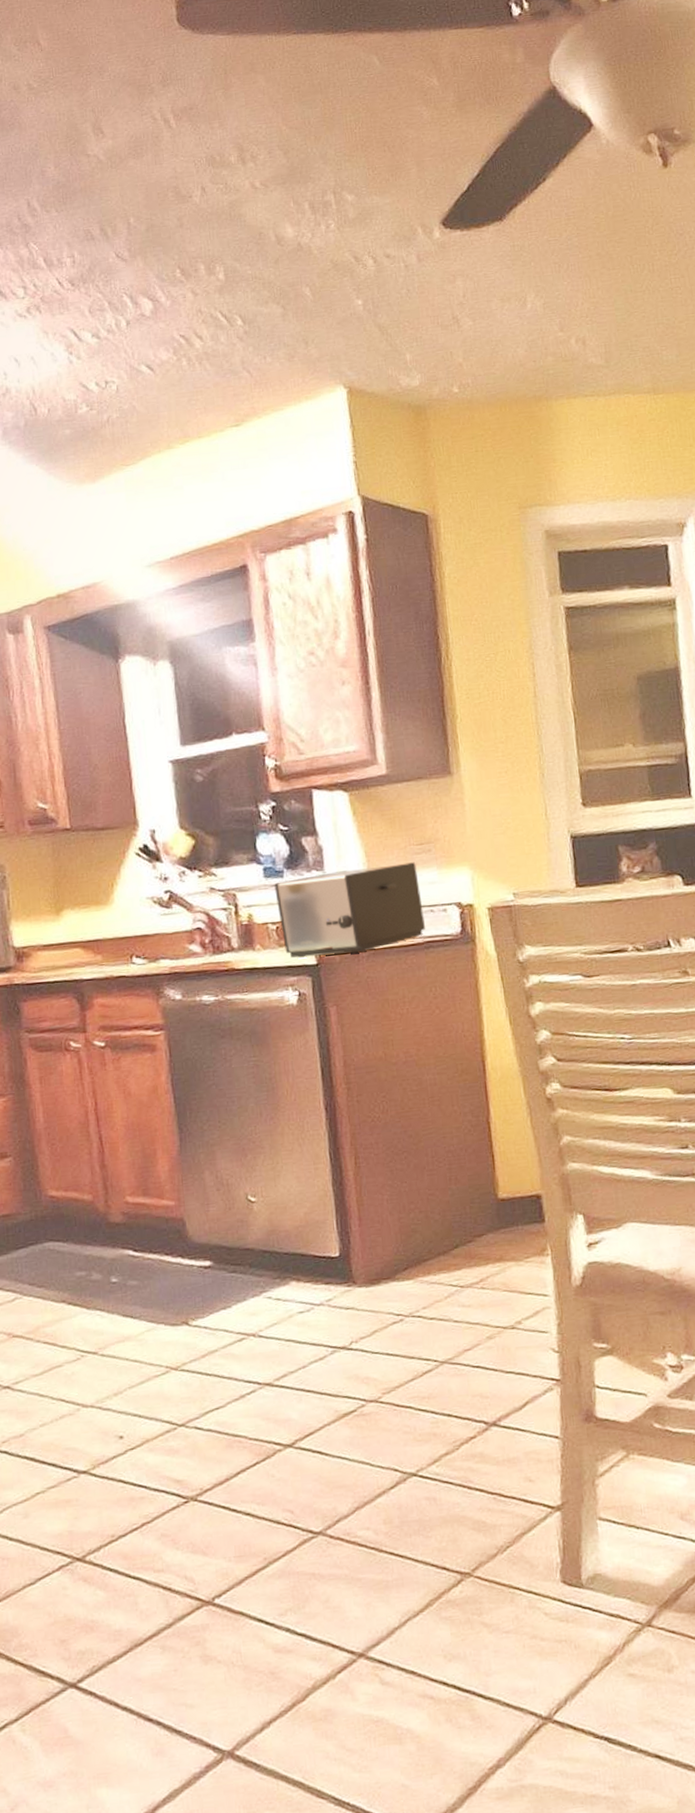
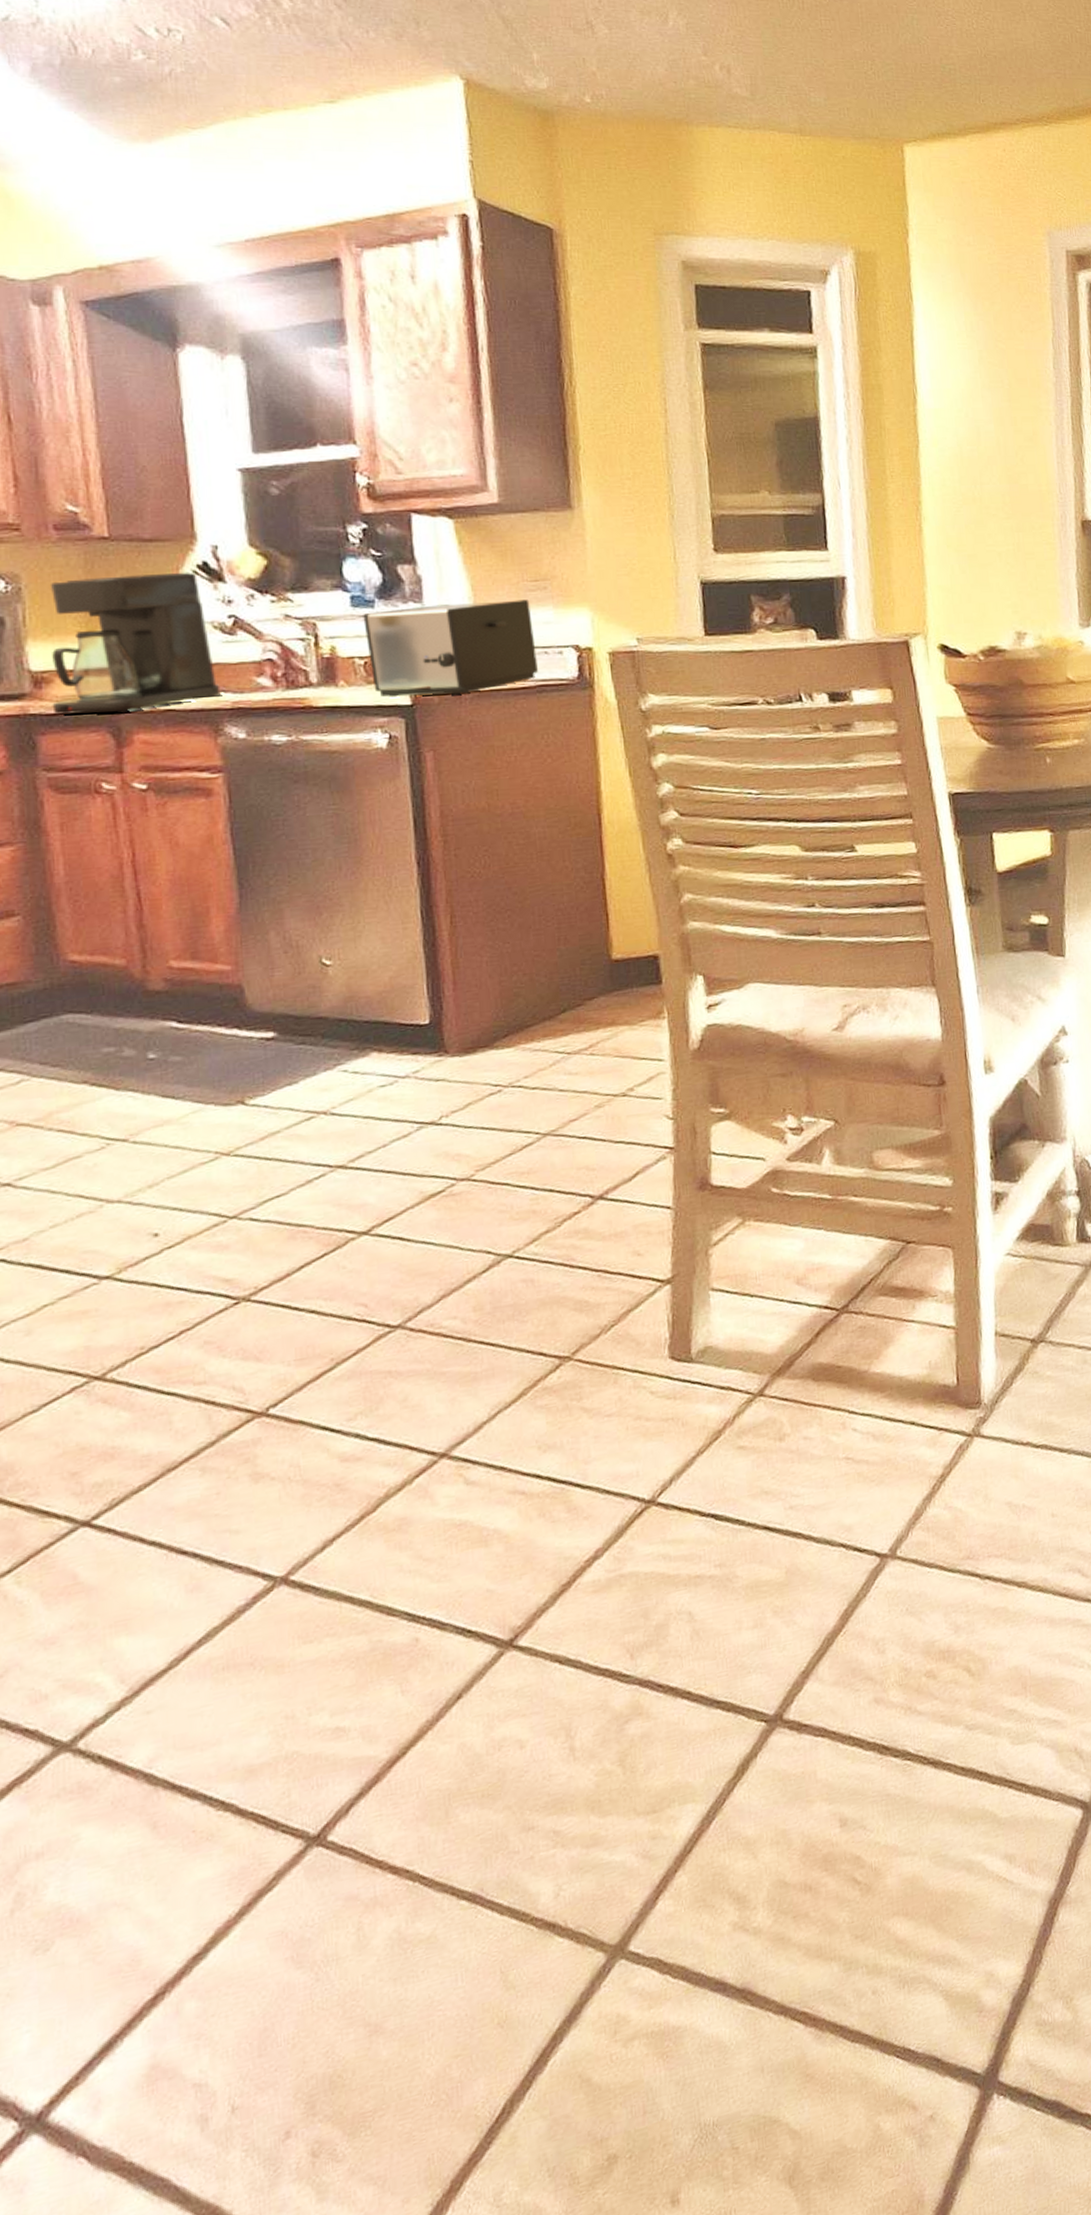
coffee maker: none [28,854,161,984] -> present [51,572,221,715]

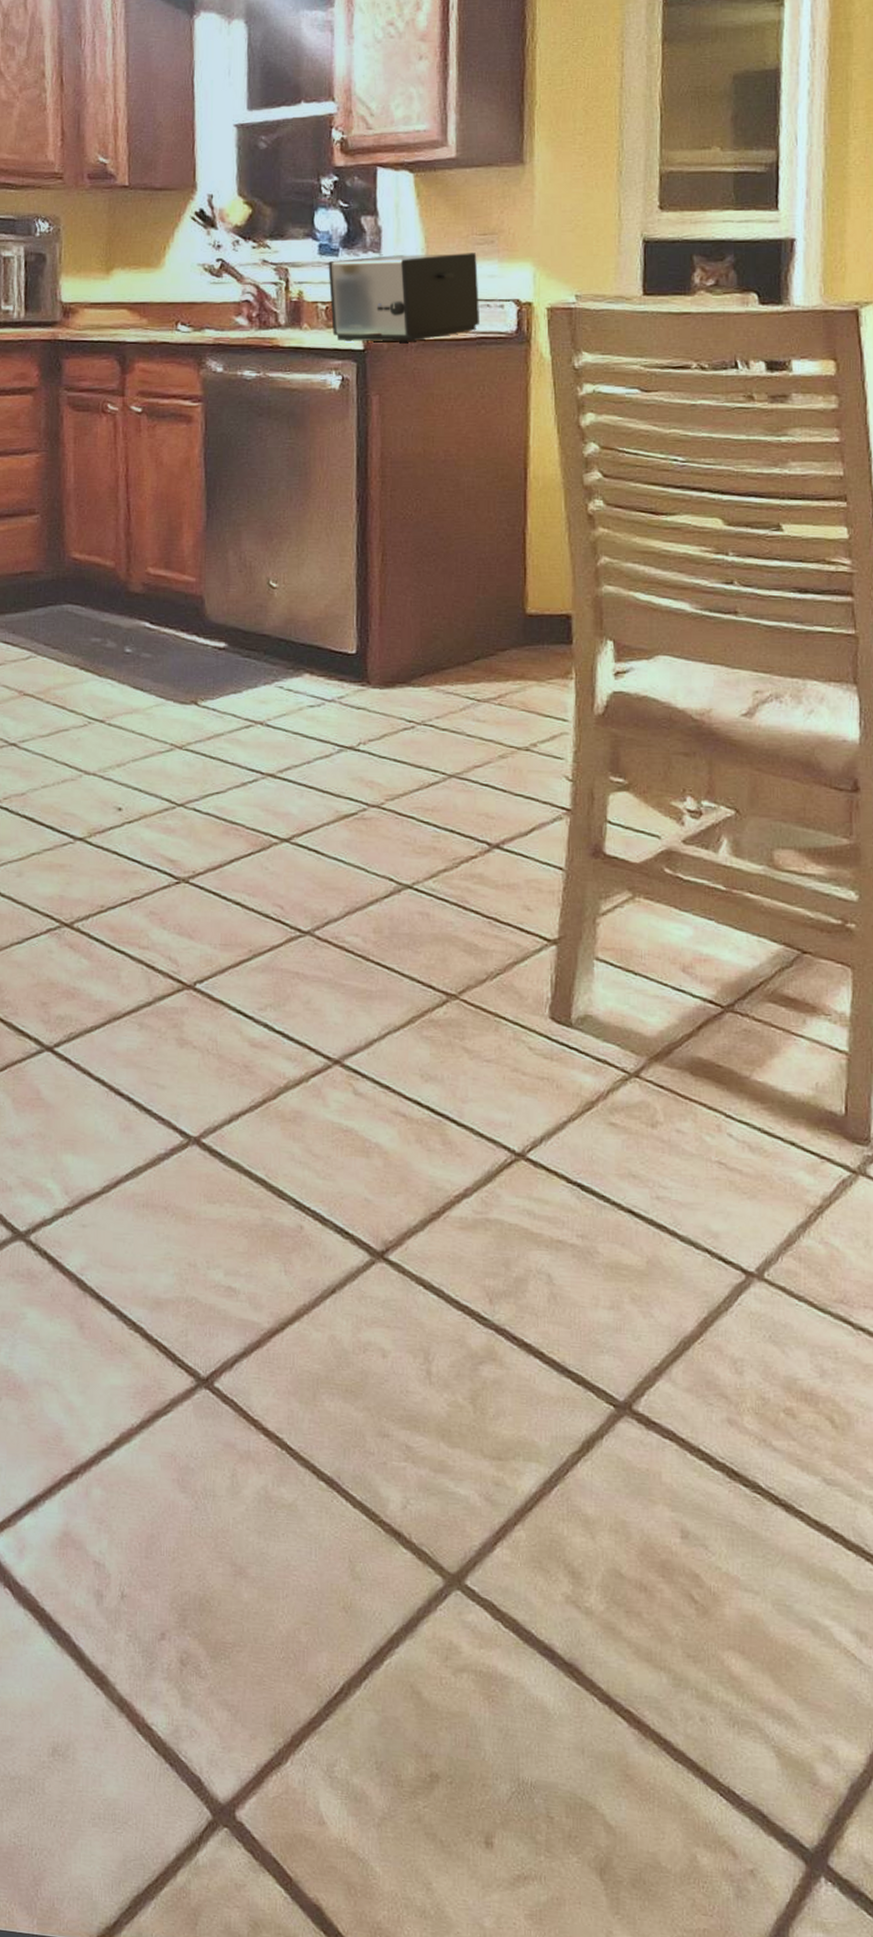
coffee maker: present [51,572,221,715] -> none [75,218,206,343]

